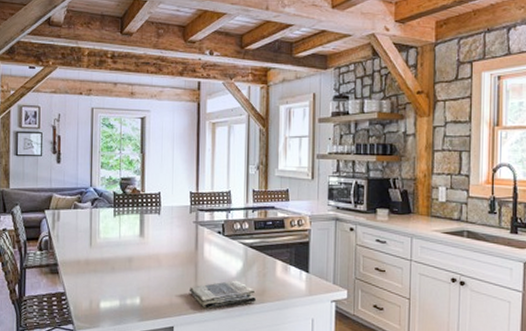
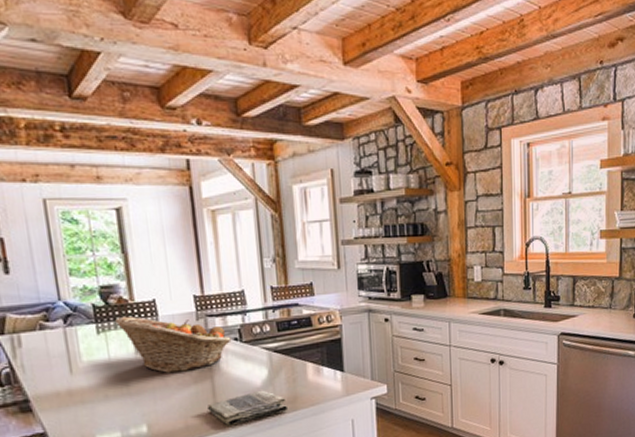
fruit basket: none [128,204,216,256] -> present [115,316,231,373]

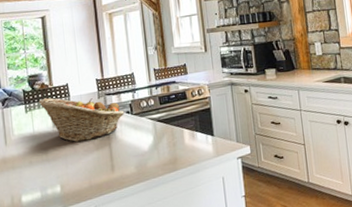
dish towel: present [206,390,289,426] -> none [106,153,171,185]

